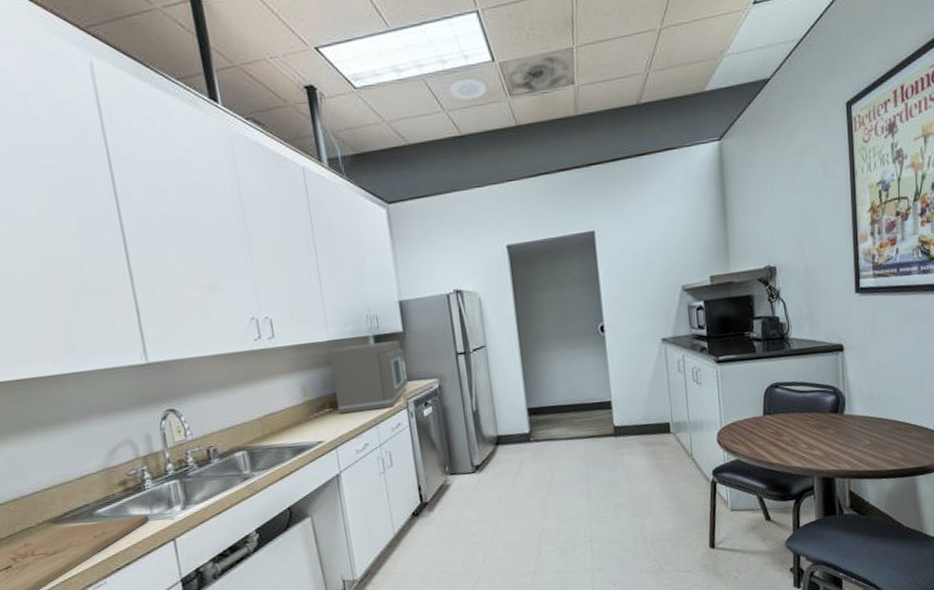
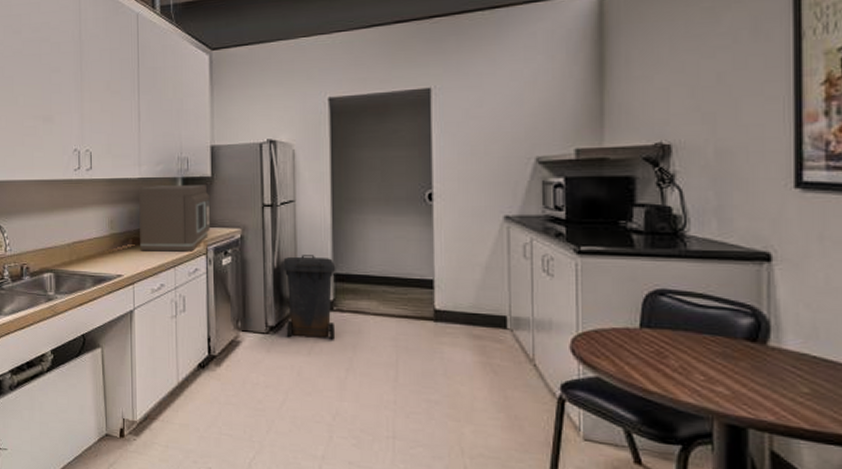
recycling bin: none [481,394,535,472] -> present [283,255,336,340]

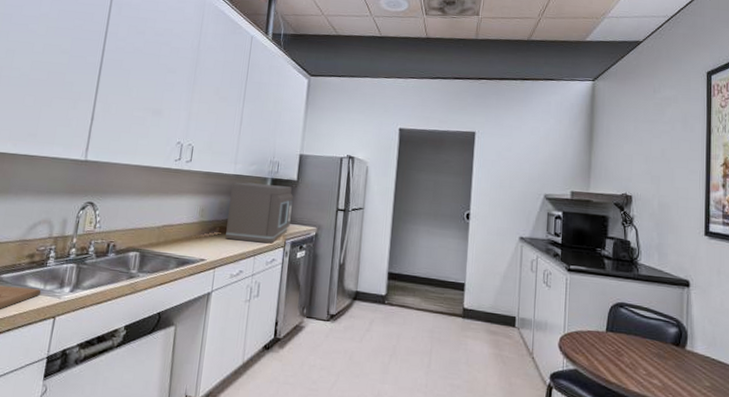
recycling bin: present [283,255,336,340] -> none [344,254,391,330]

